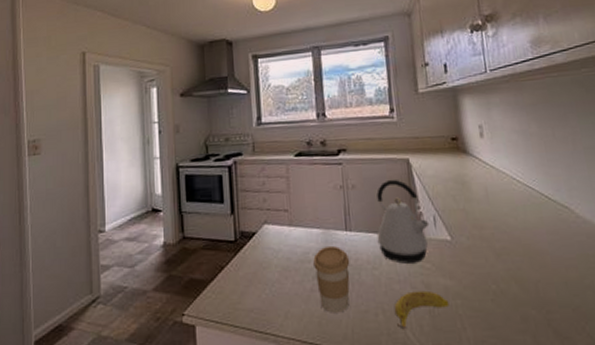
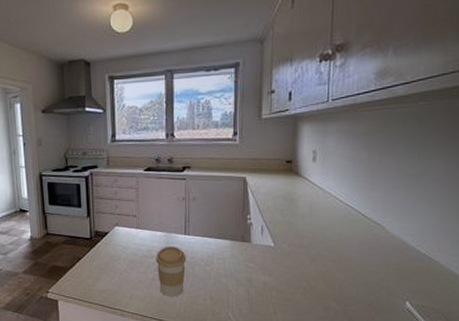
kettle: present [376,179,430,264] -> none [211,194,257,263]
banana: present [394,290,449,330] -> none [220,284,266,312]

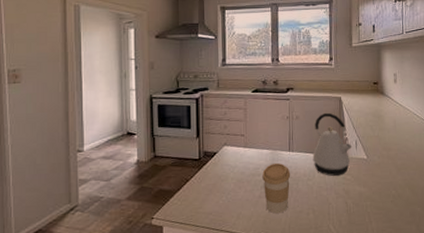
kettle: none [211,194,257,263] -> present [312,112,352,176]

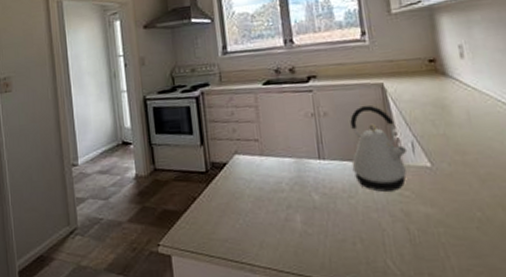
coffee cup: present [262,162,291,214] -> none [286,174,326,243]

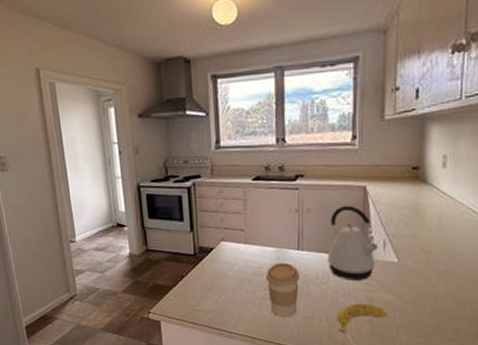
coffee cup: none [286,174,326,243] -> present [266,262,300,318]
banana: none [372,219,431,259] -> present [337,303,388,334]

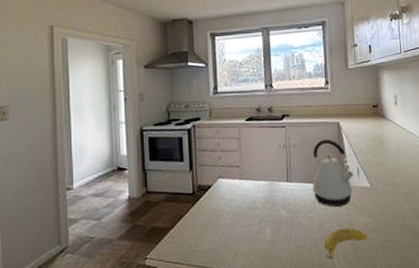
coffee cup: present [266,262,300,318] -> none [260,194,290,250]

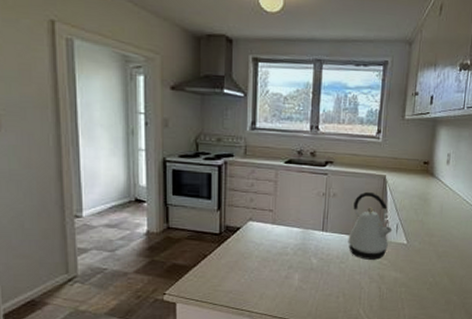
banana: present [324,228,367,260] -> none [352,280,396,309]

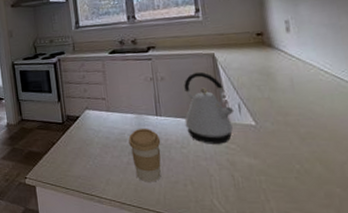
coffee cup: none [290,242,322,295] -> present [128,128,161,182]

